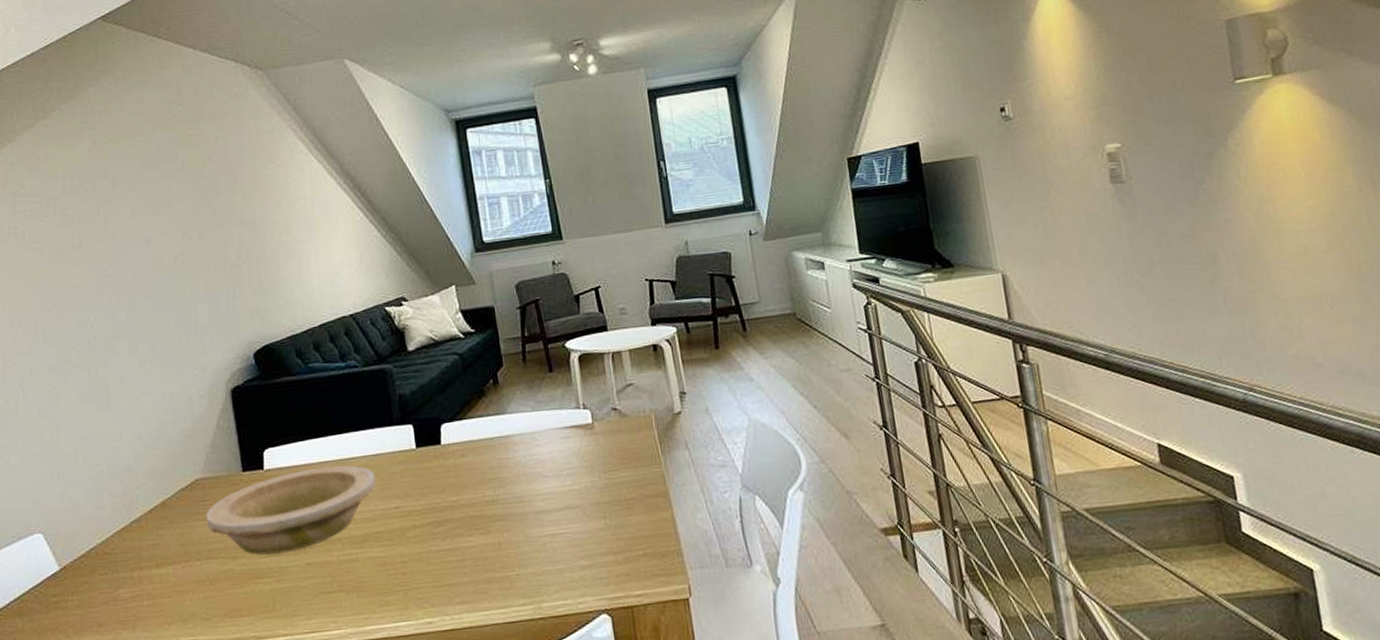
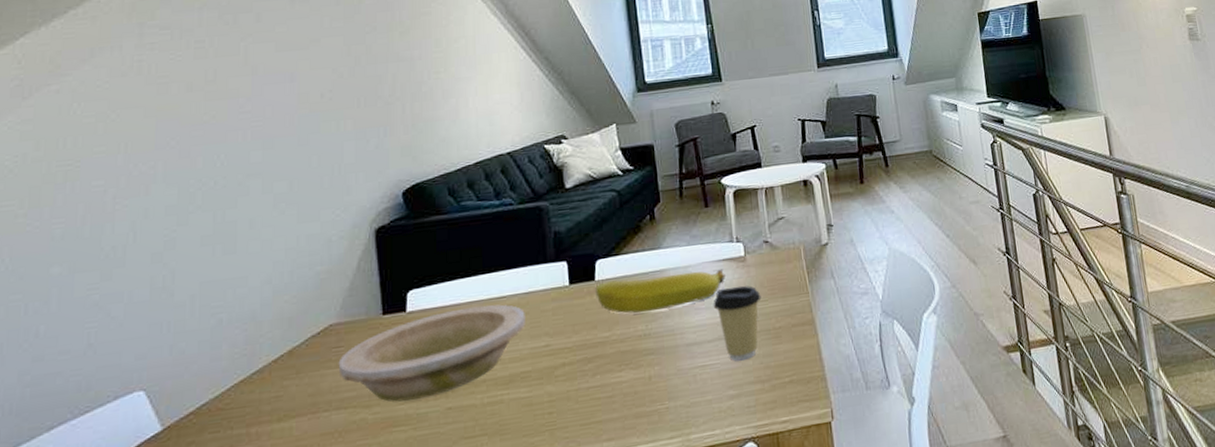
banana: none [441,436,573,479] -> present [595,269,725,314]
coffee cup: none [561,454,611,531] -> present [713,285,761,361]

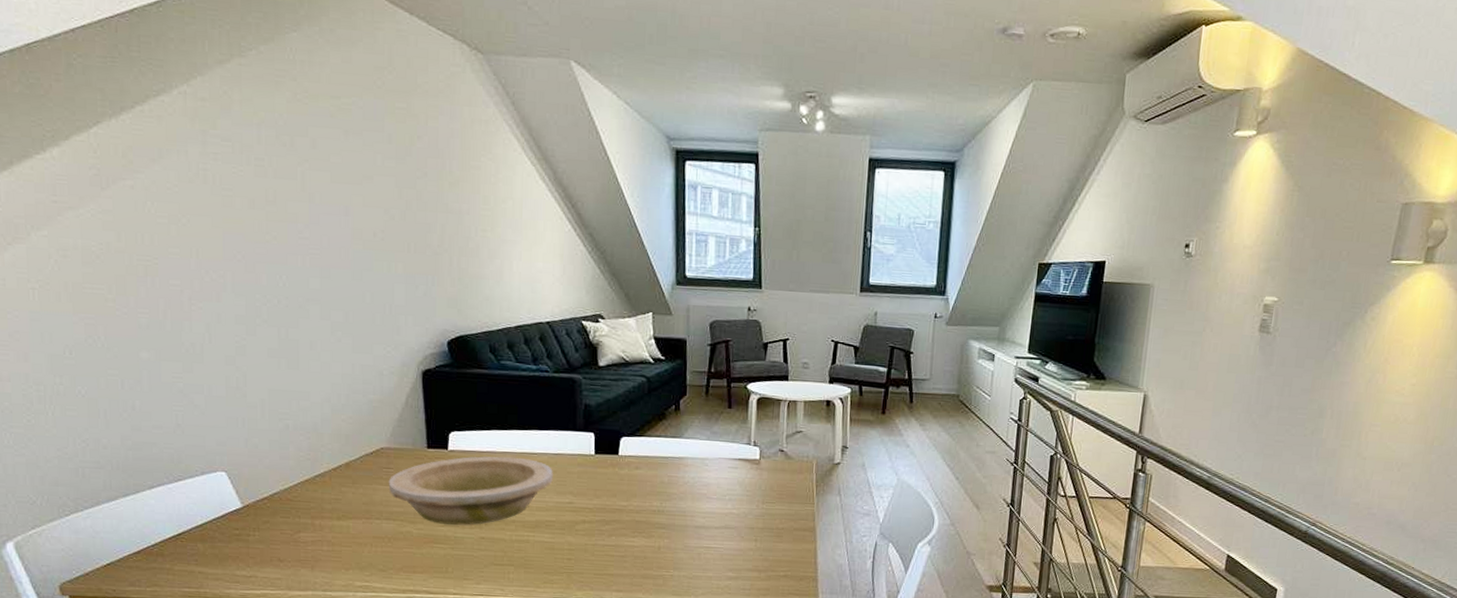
banana: present [595,269,725,314] -> none [618,458,739,492]
coffee cup: present [713,285,761,361] -> none [724,484,770,550]

